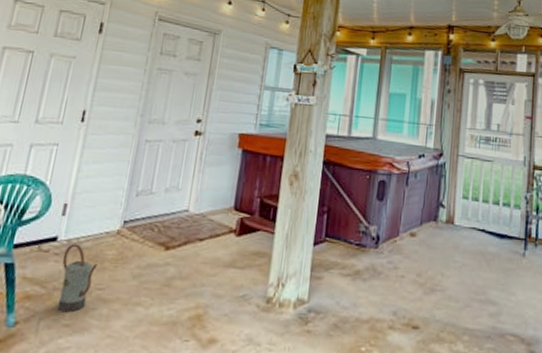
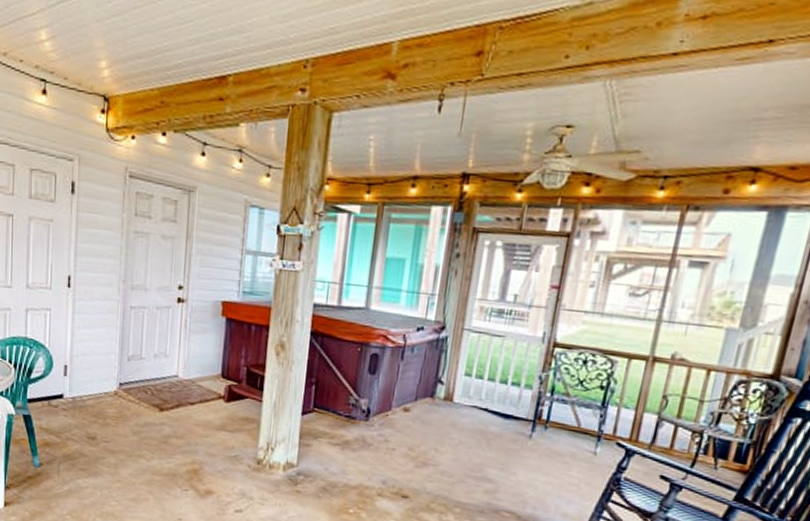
watering can: present [57,243,98,313] -> none [70,401,101,459]

